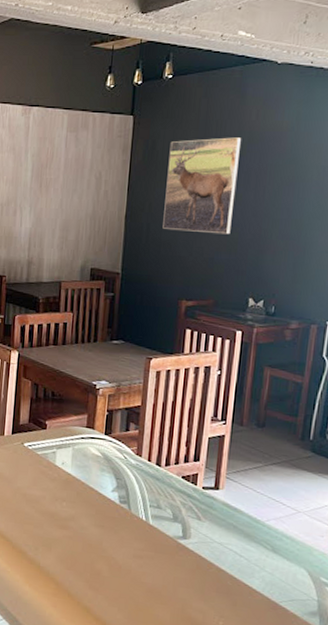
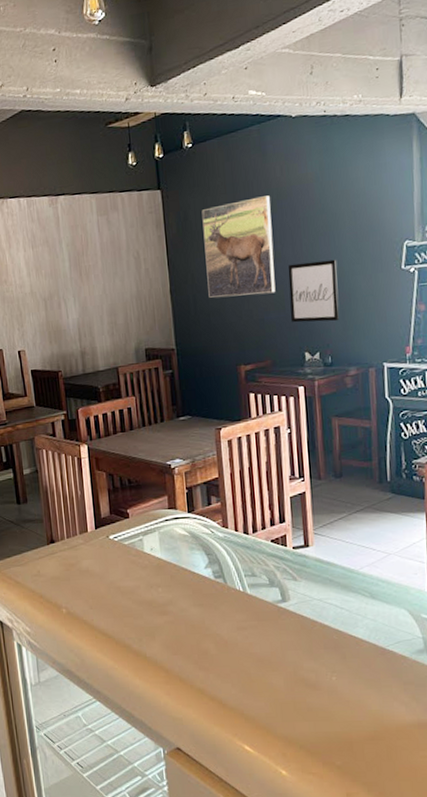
wall art: none [240,209,298,273] -> present [288,259,340,323]

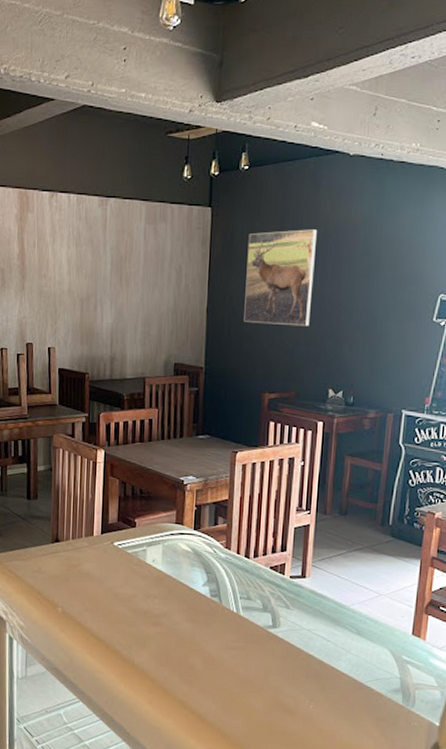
wall art: present [288,259,340,323] -> none [319,301,373,363]

